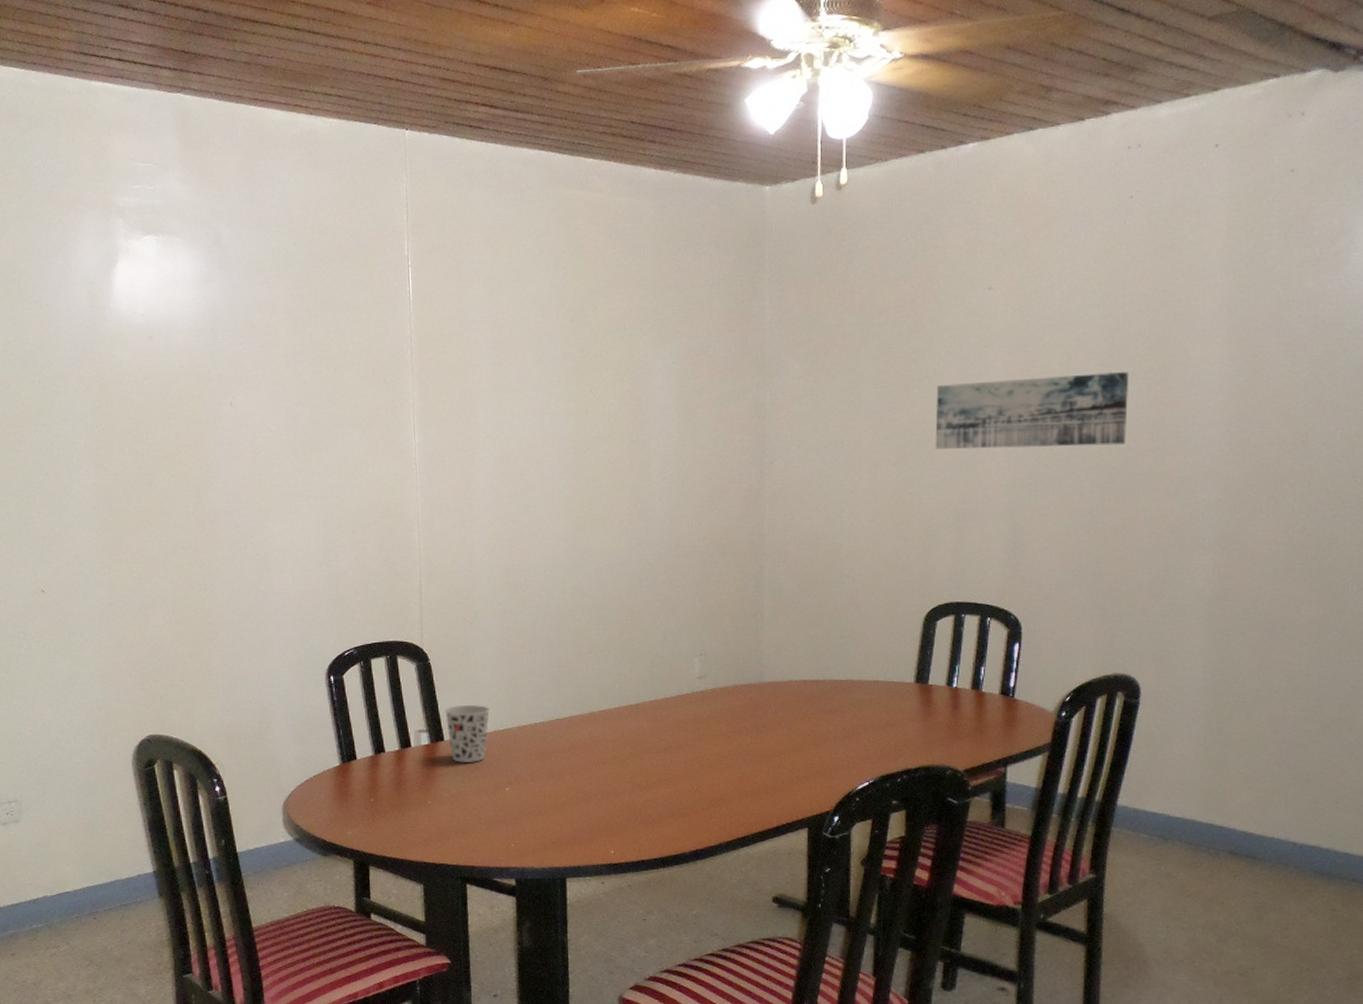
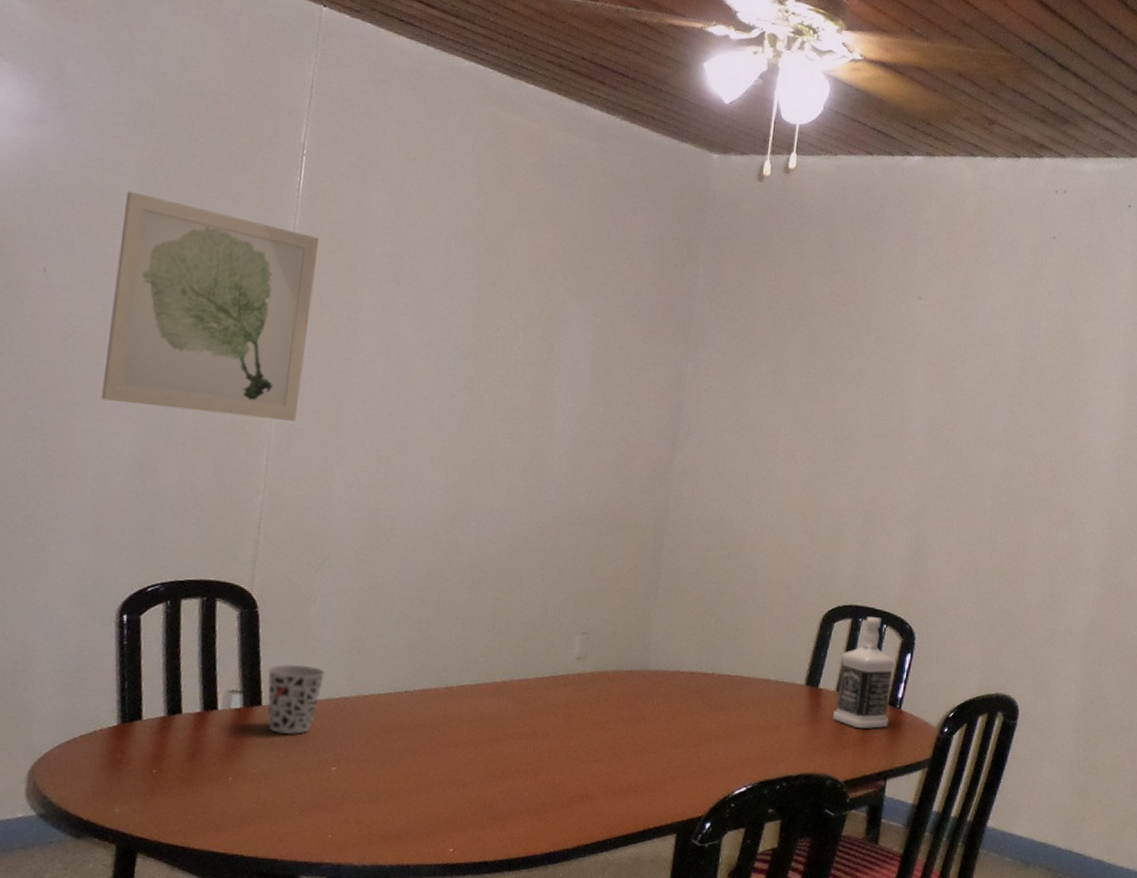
wall art: none [280,325,437,503] -> present [101,190,318,421]
wall art: present [935,372,1130,449] -> none [852,383,1037,469]
bottle: none [946,611,1004,720] -> present [833,617,896,729]

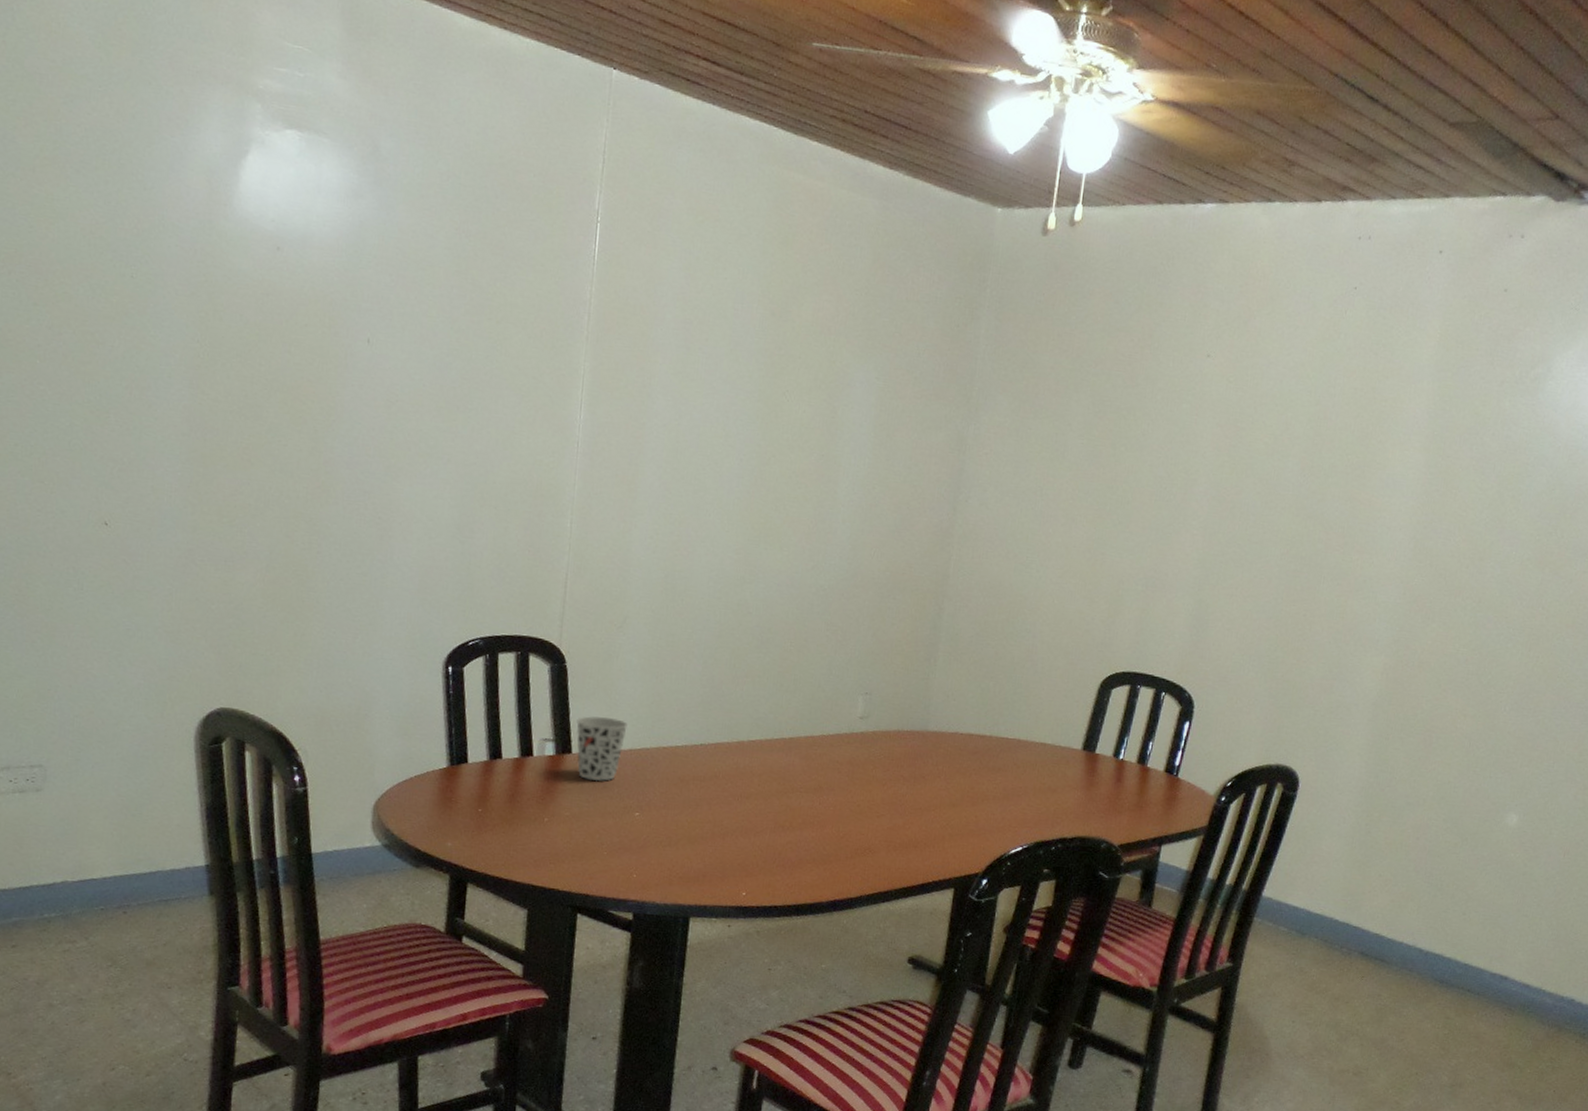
wall art: present [101,190,318,421] -> none [422,262,613,485]
bottle: present [833,617,896,729] -> none [1109,684,1174,795]

